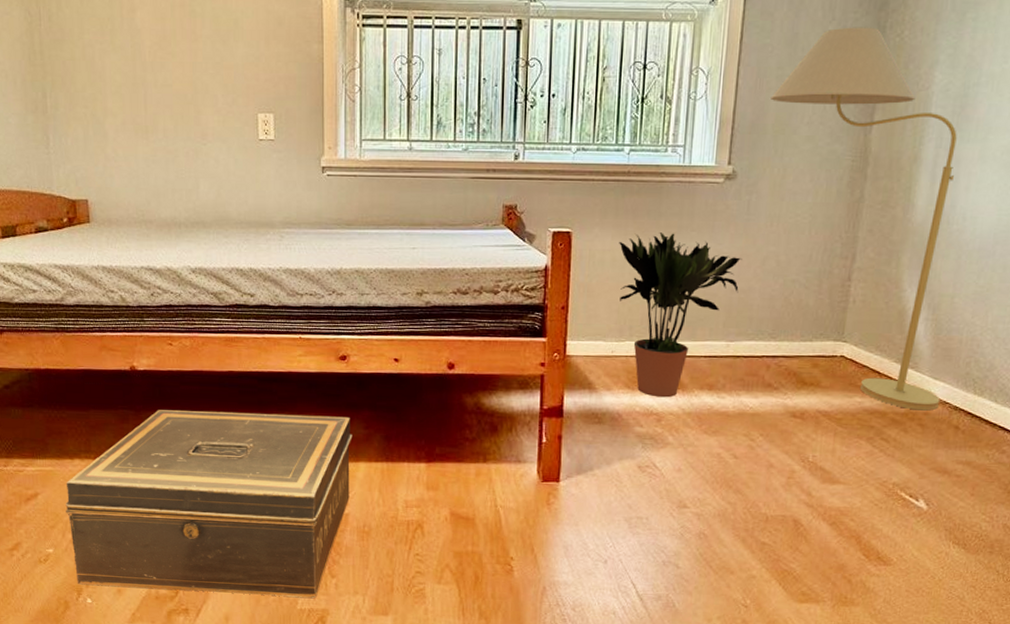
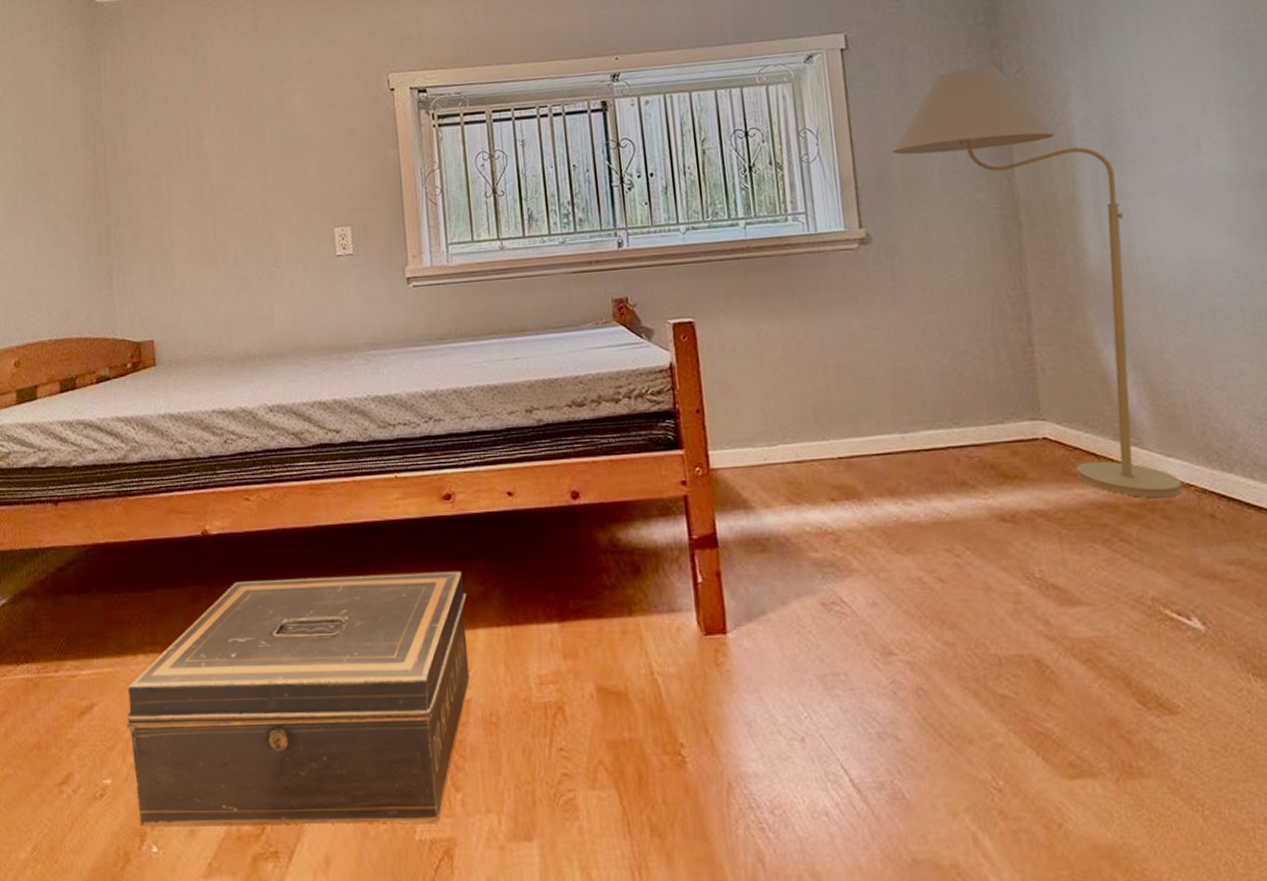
potted plant: present [619,232,742,398] -> none [751,311,902,511]

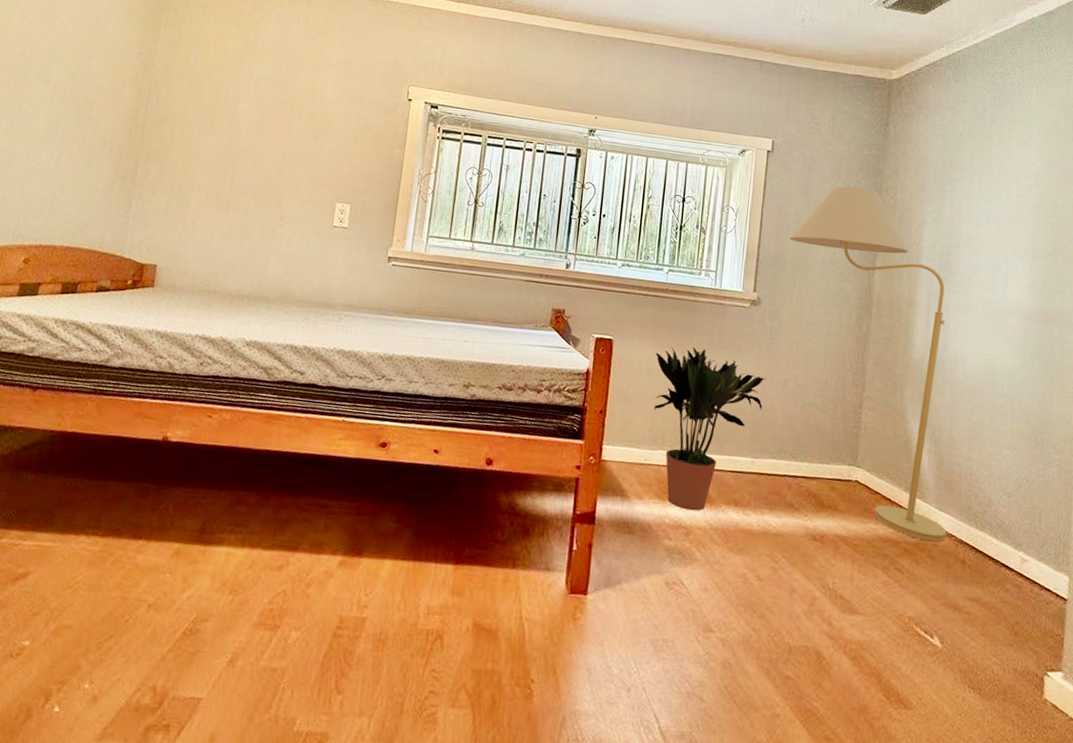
storage box: present [126,571,470,827] -> none [48,486,382,720]
potted plant: none [751,311,902,511] -> present [654,347,766,511]

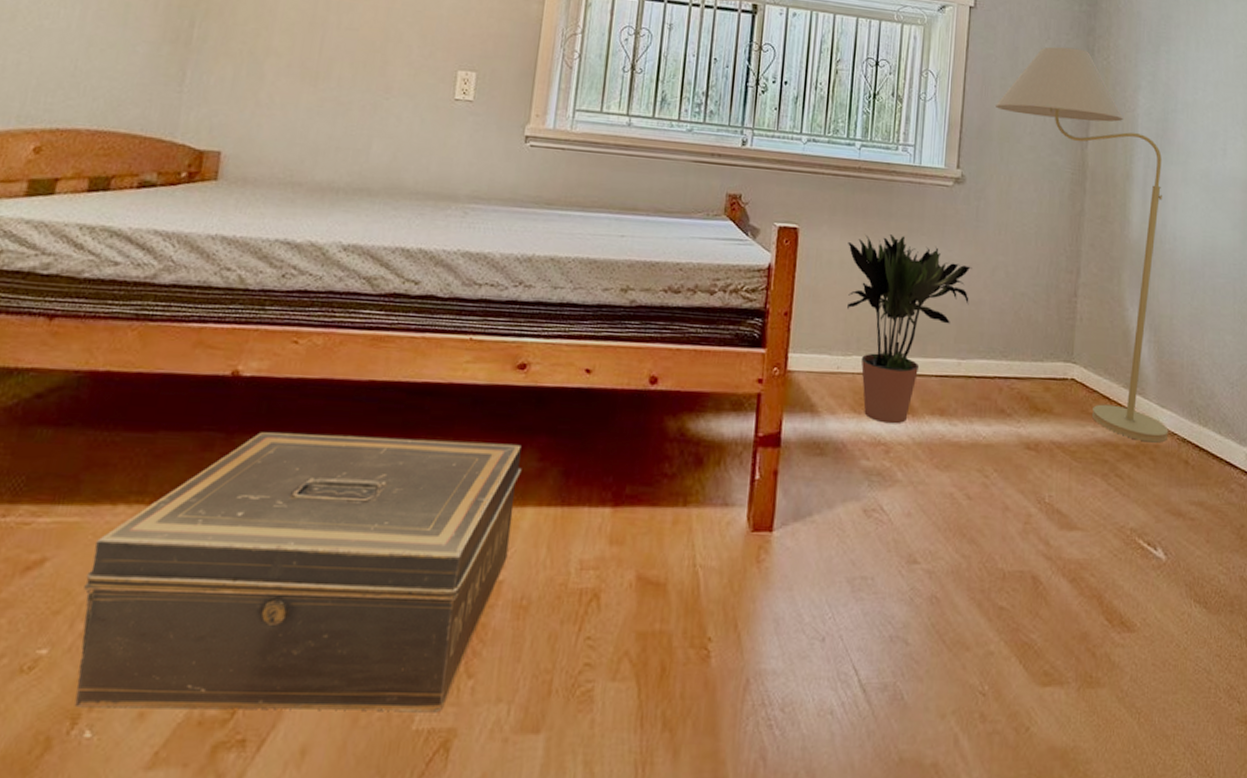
storage box: none [48,486,382,720] -> present [74,432,522,713]

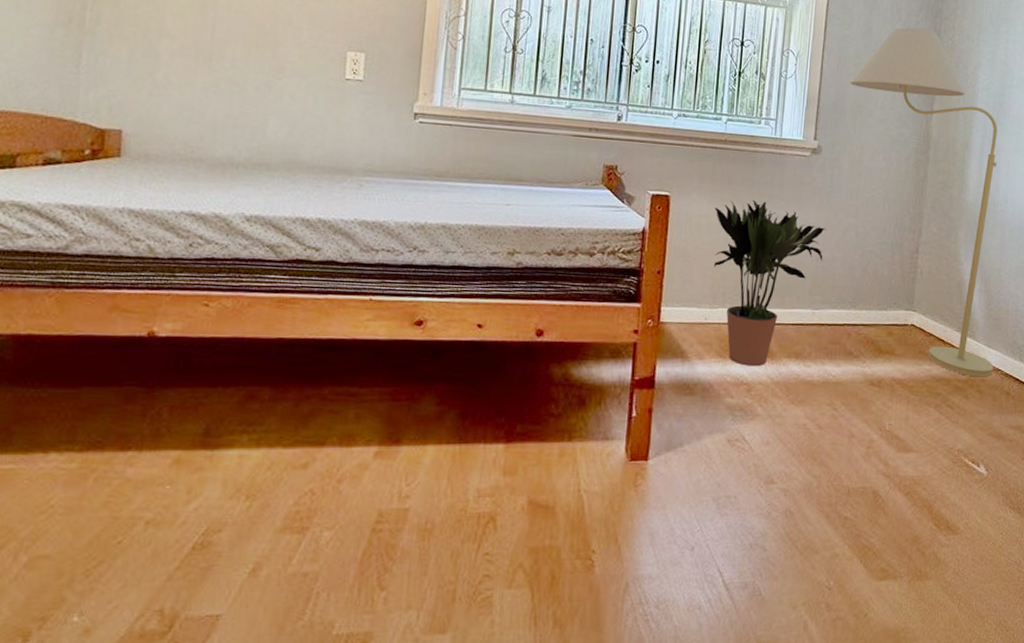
storage box: present [74,432,522,713] -> none [24,386,422,627]

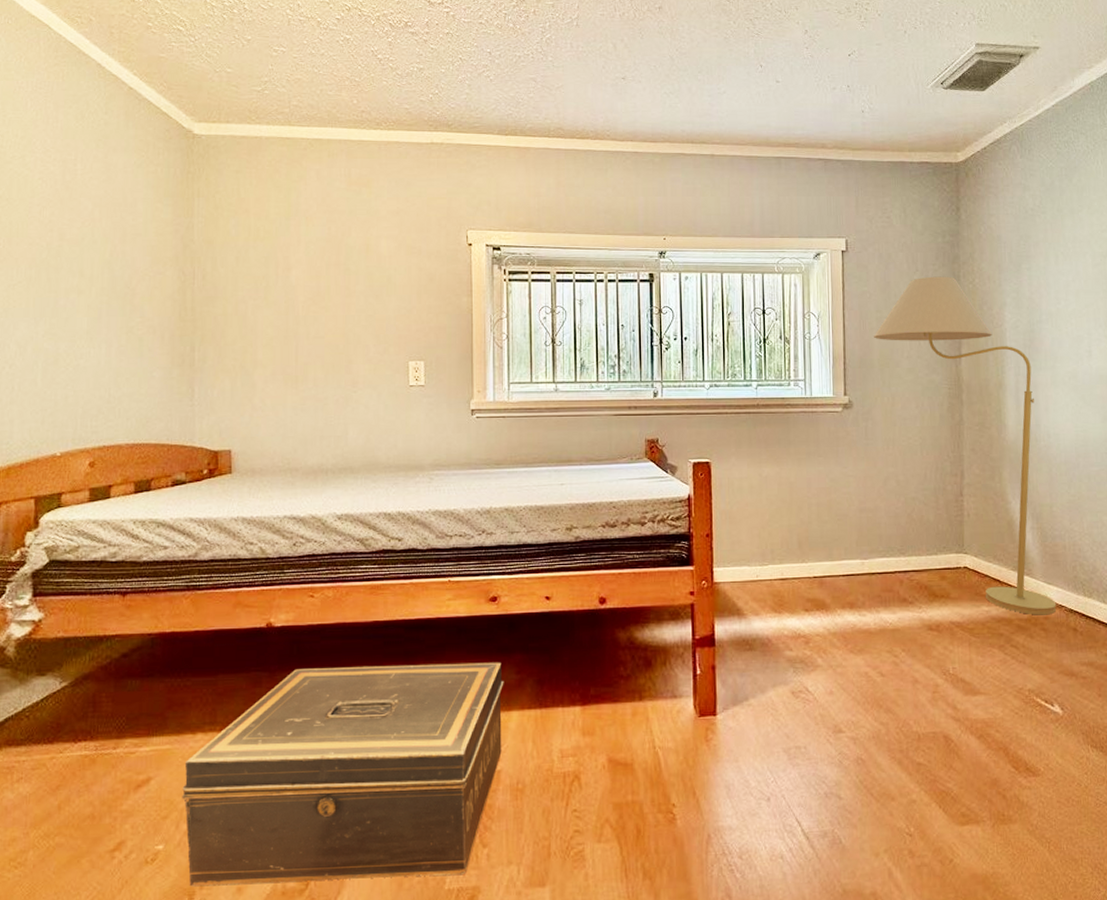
storage box: none [24,386,422,627] -> present [182,662,504,887]
potted plant: present [714,200,826,367] -> none [755,459,866,619]

